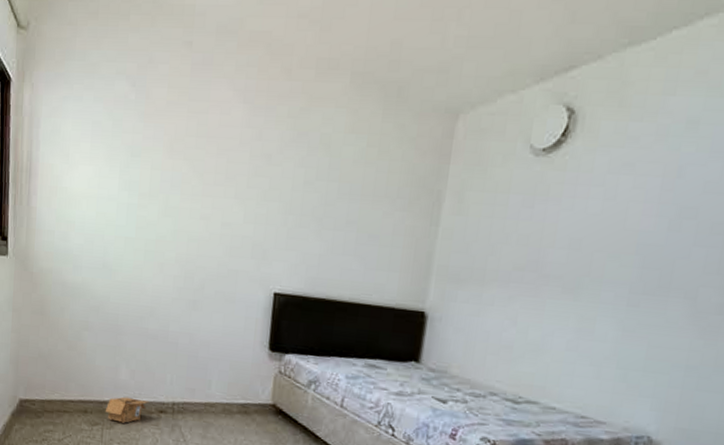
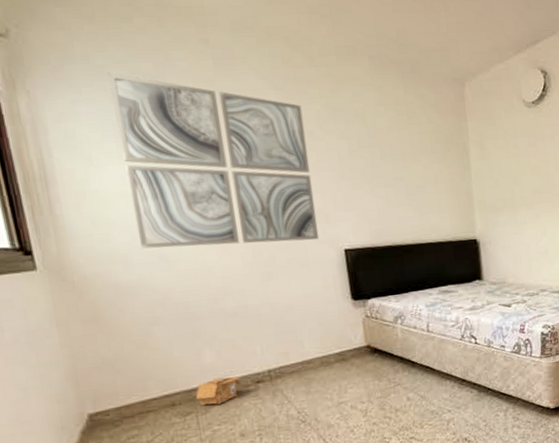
wall art: none [90,71,266,277] -> present [107,72,320,249]

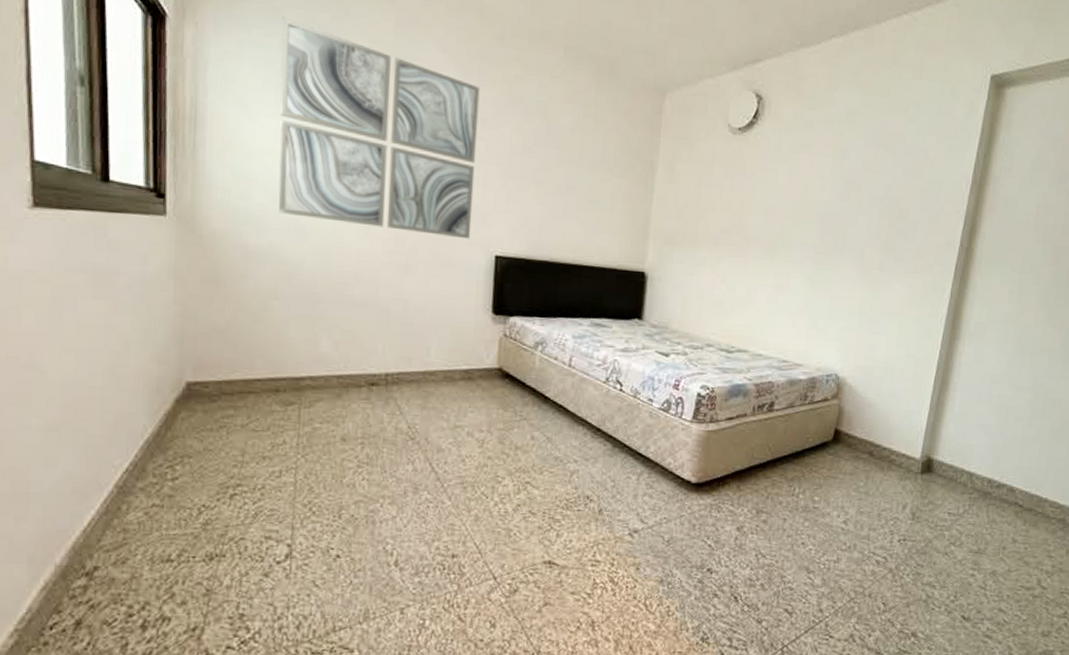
carton: present [195,376,243,405] -> none [302,371,357,400]

